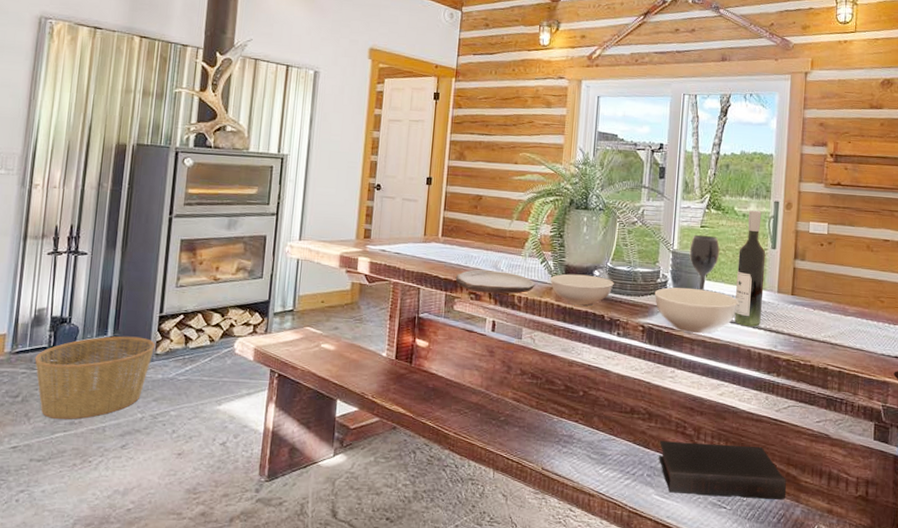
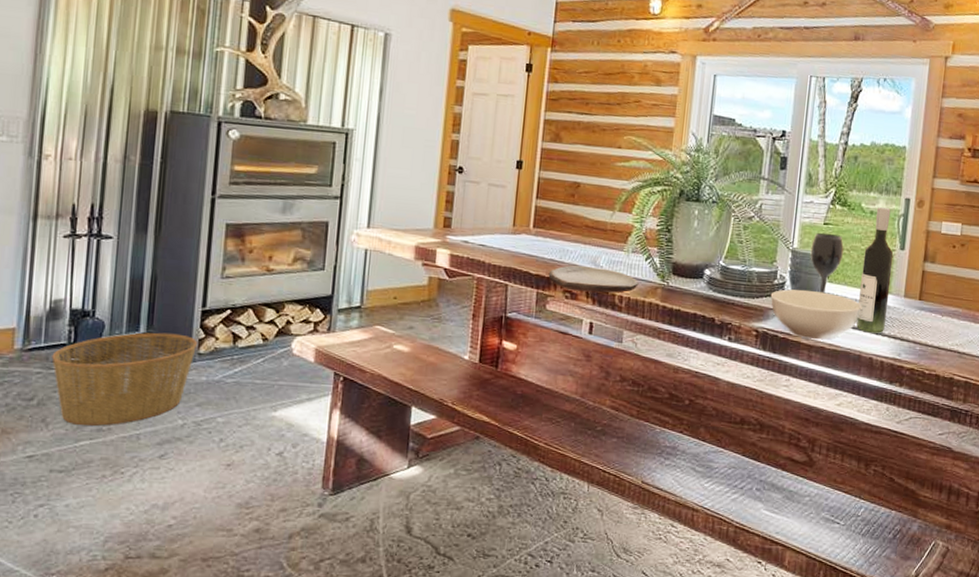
bowl: present [550,274,614,306] -> none [655,272,727,308]
book: present [659,441,787,500] -> none [769,453,905,515]

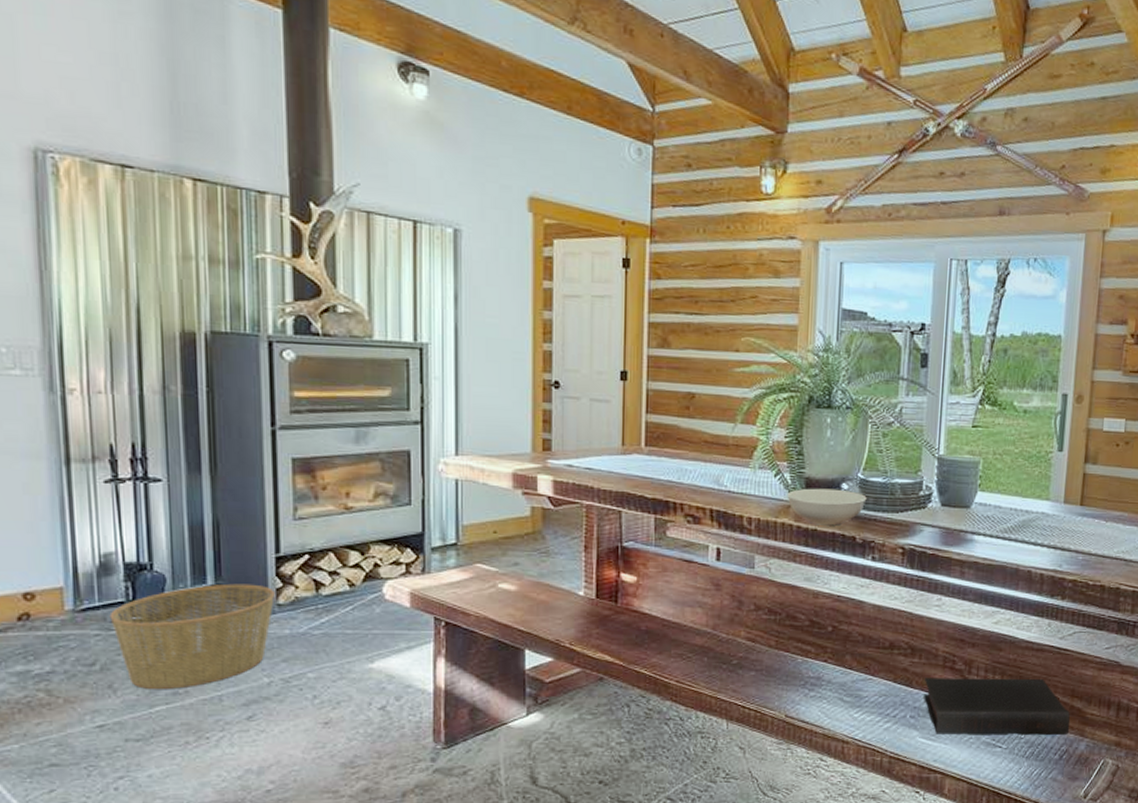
plate: present [548,265,639,293] -> none [666,486,769,515]
bowl: none [655,272,727,308] -> present [787,488,867,526]
book: none [769,453,905,515] -> present [924,678,1071,735]
bowl: present [770,289,862,341] -> none [916,500,1018,555]
wine glass: present [810,232,844,294] -> none [958,436,995,504]
bottle: present [856,207,894,333] -> none [1012,405,1051,544]

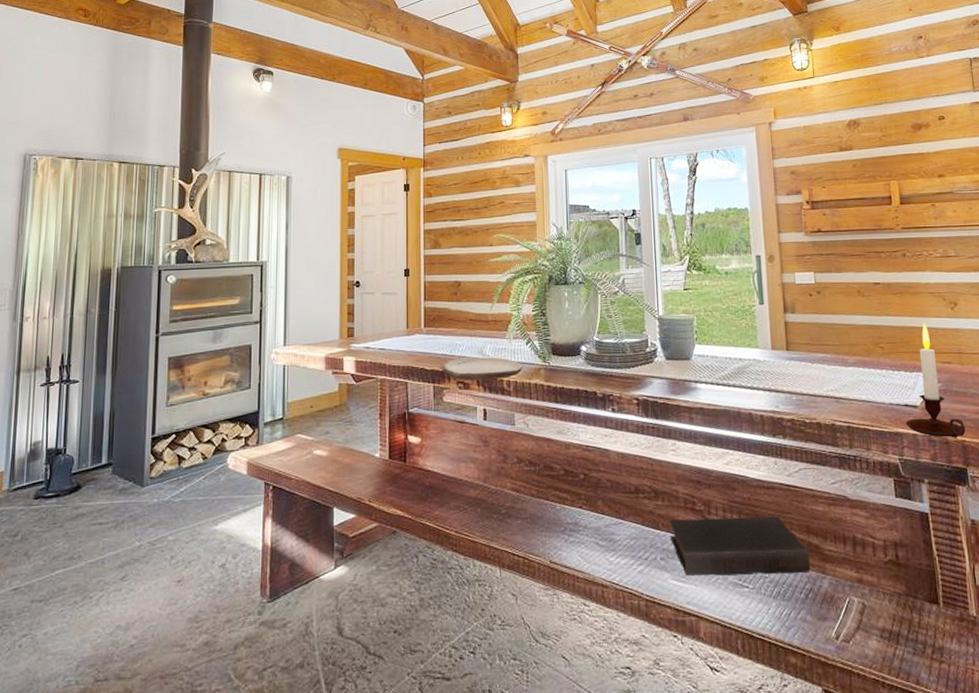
basket: present [109,583,275,689] -> none [32,461,149,555]
plate: none [666,486,769,515] -> present [442,357,523,381]
bowl: present [787,488,867,526] -> none [537,351,603,384]

